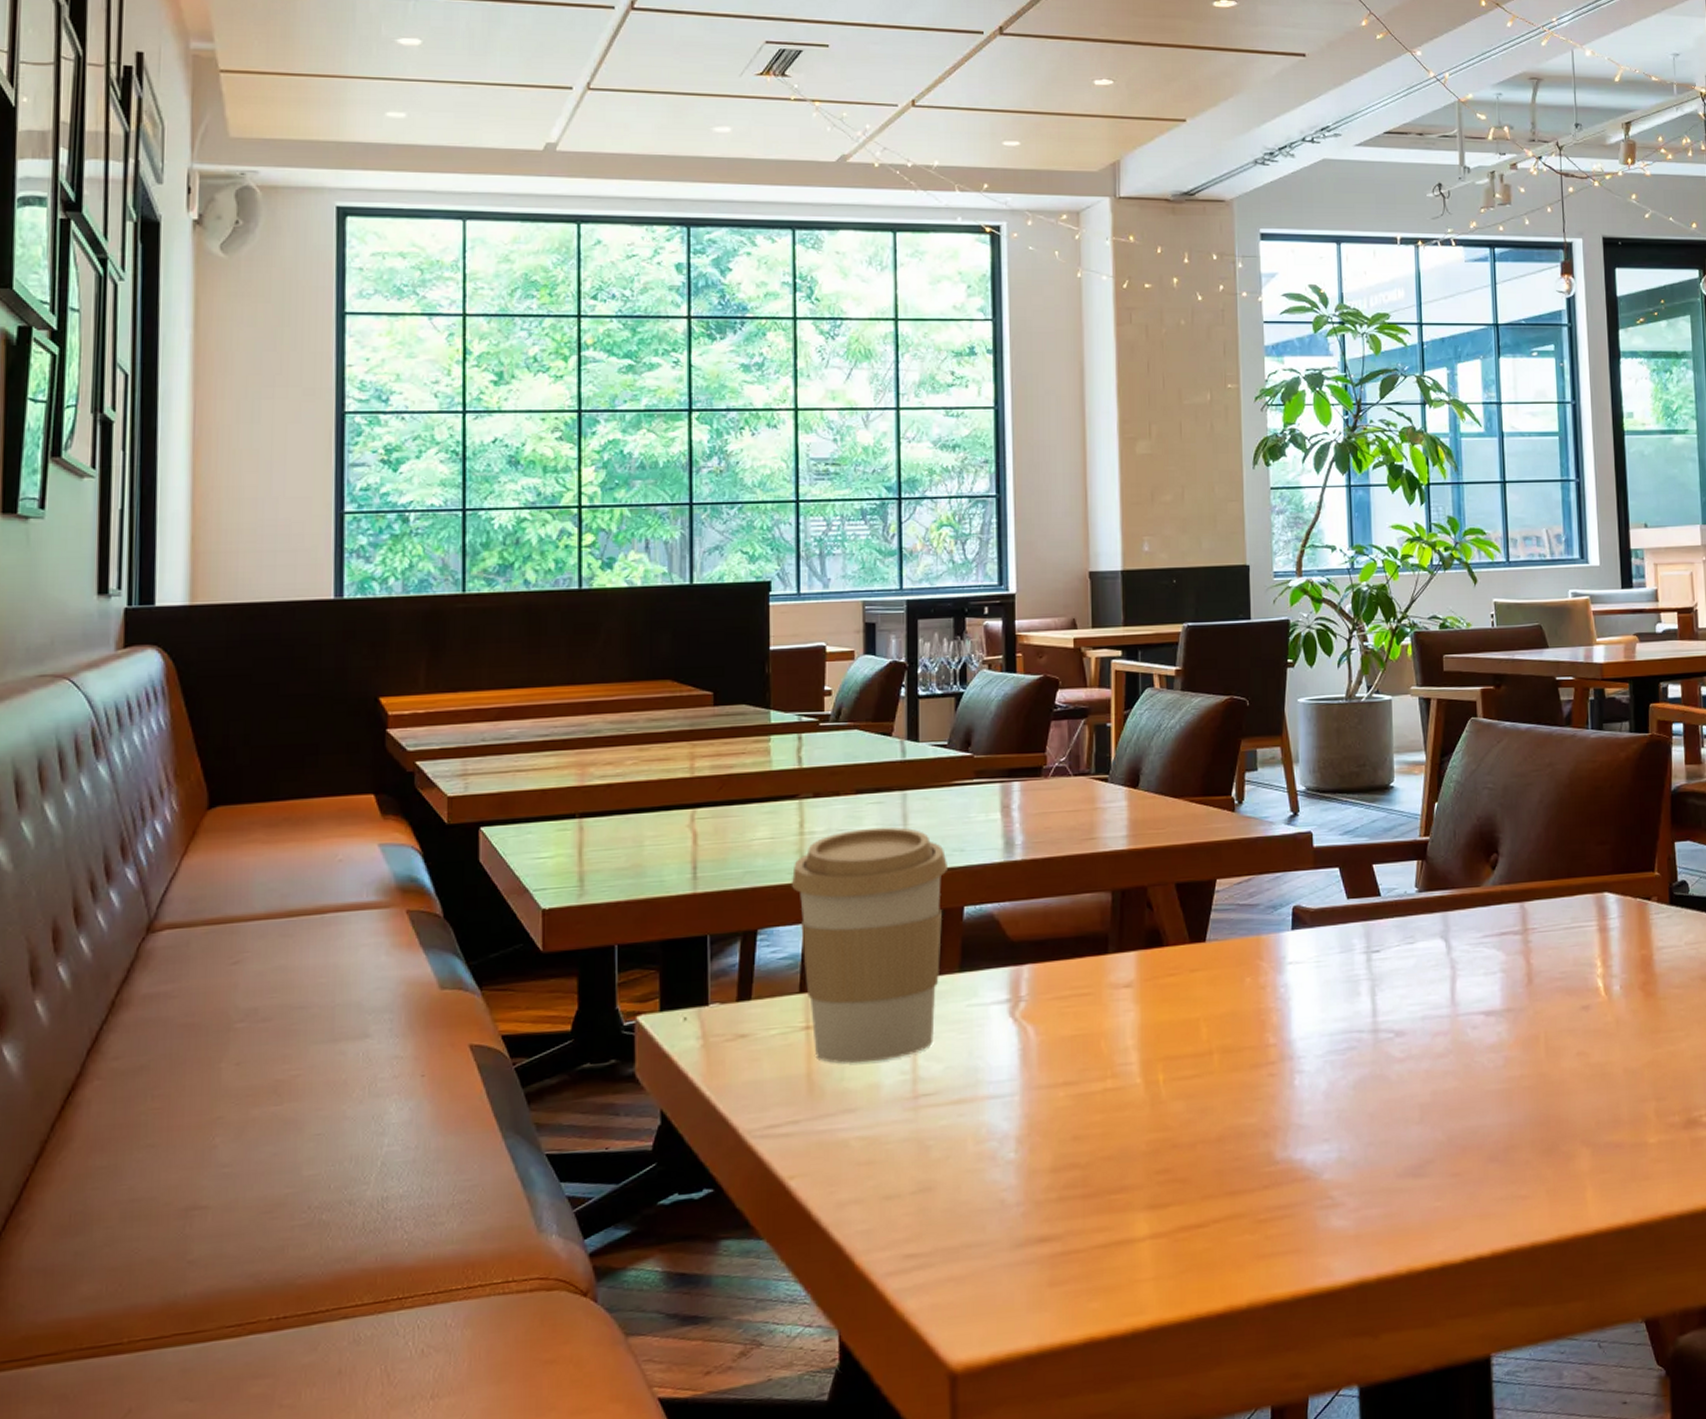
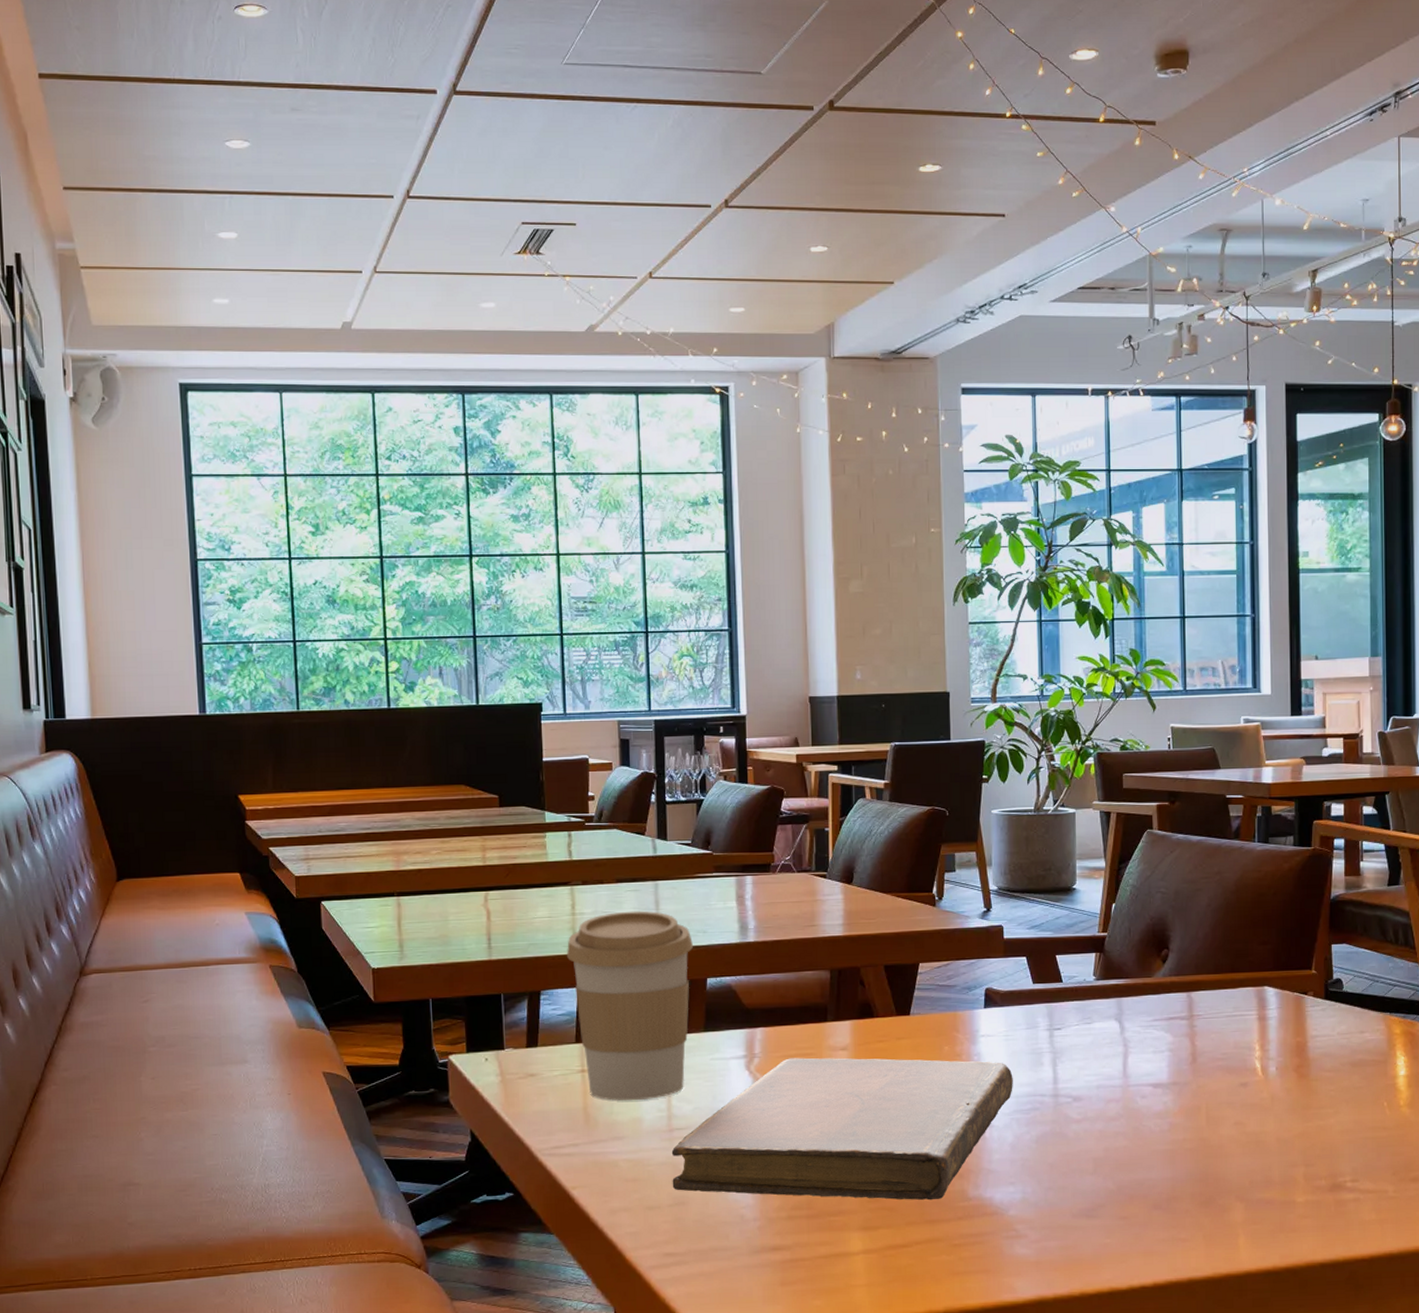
notebook: none [916,993,1326,1174] -> present [671,1057,1013,1201]

